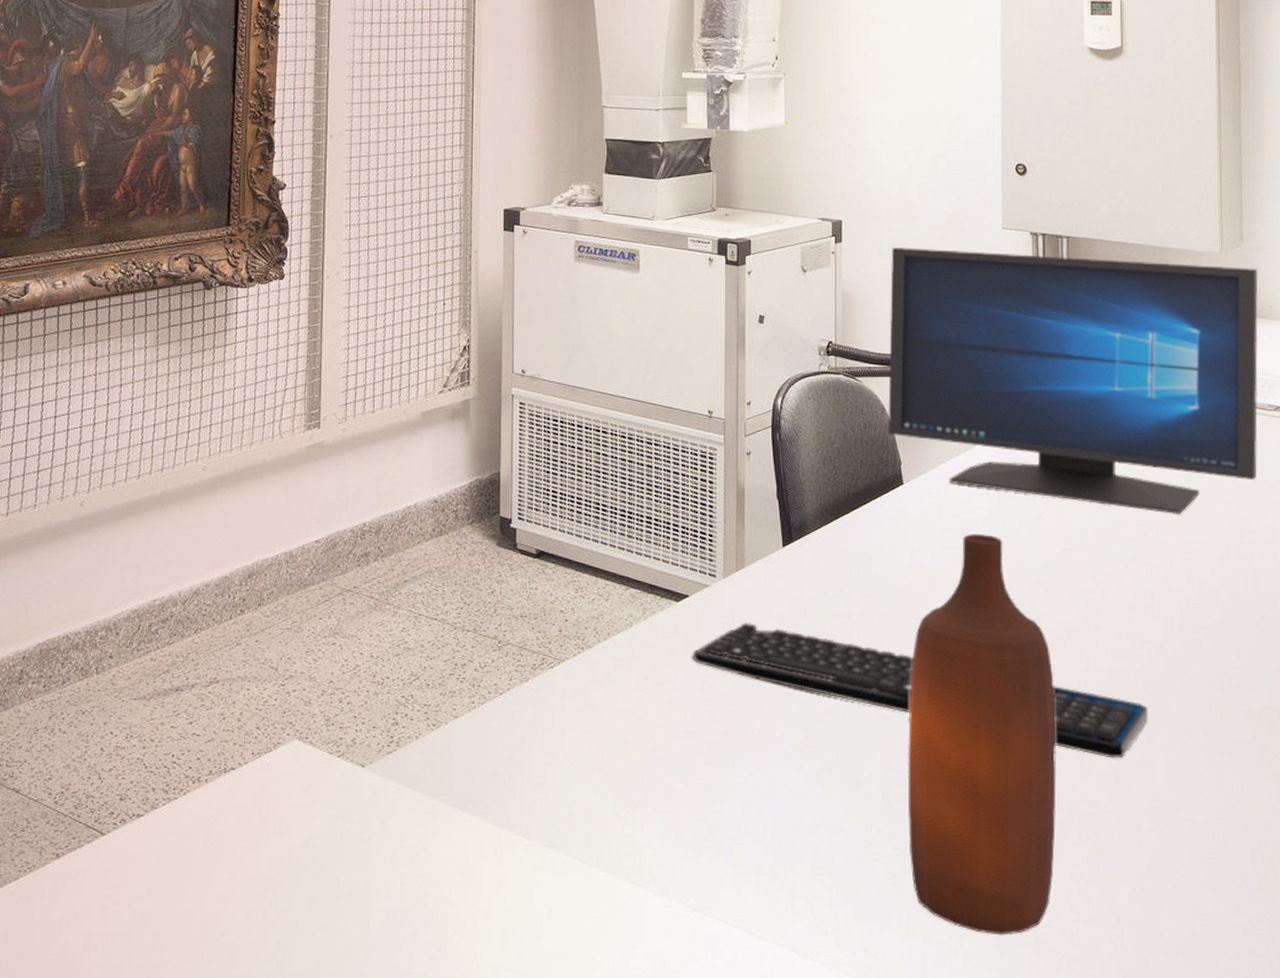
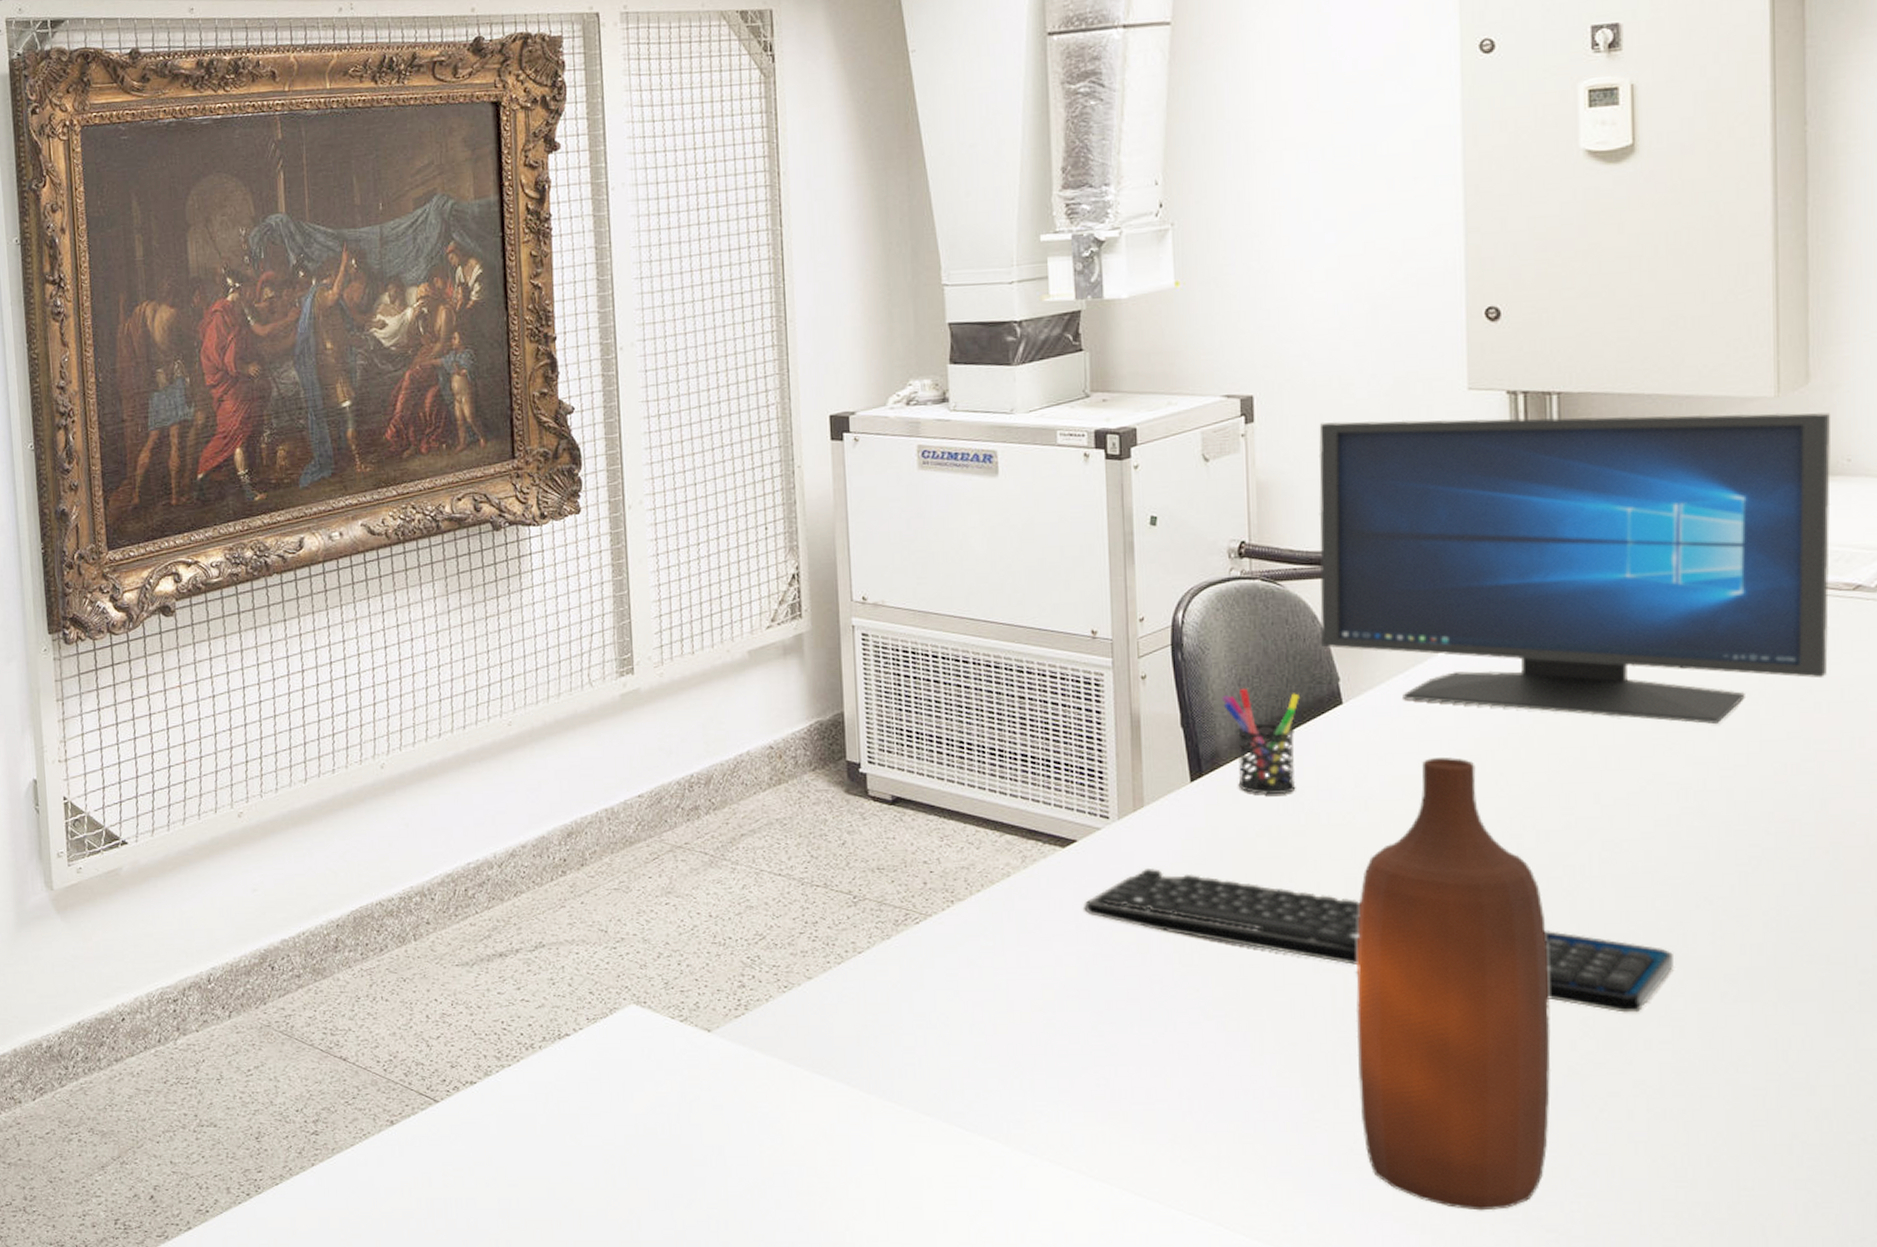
pen holder: none [809,467,870,560] -> present [1221,688,1299,794]

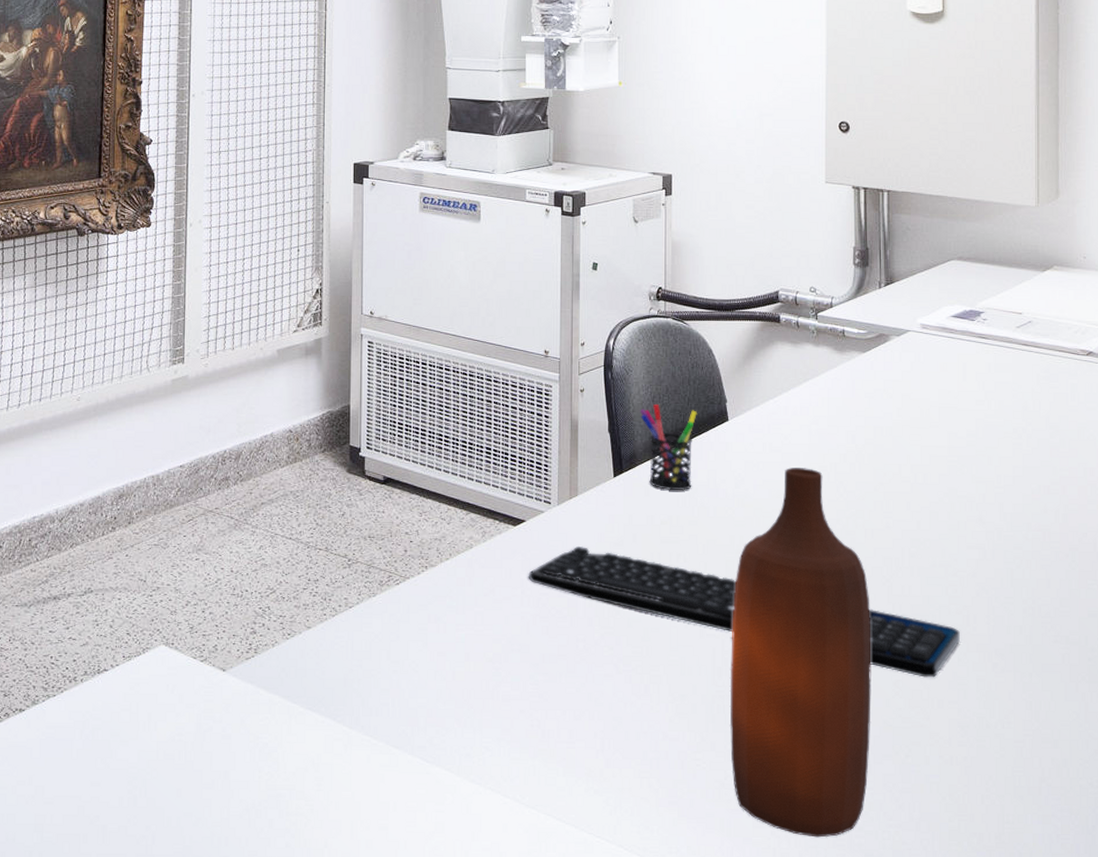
monitor: present [1318,412,1831,725] -> none [713,200,1072,453]

